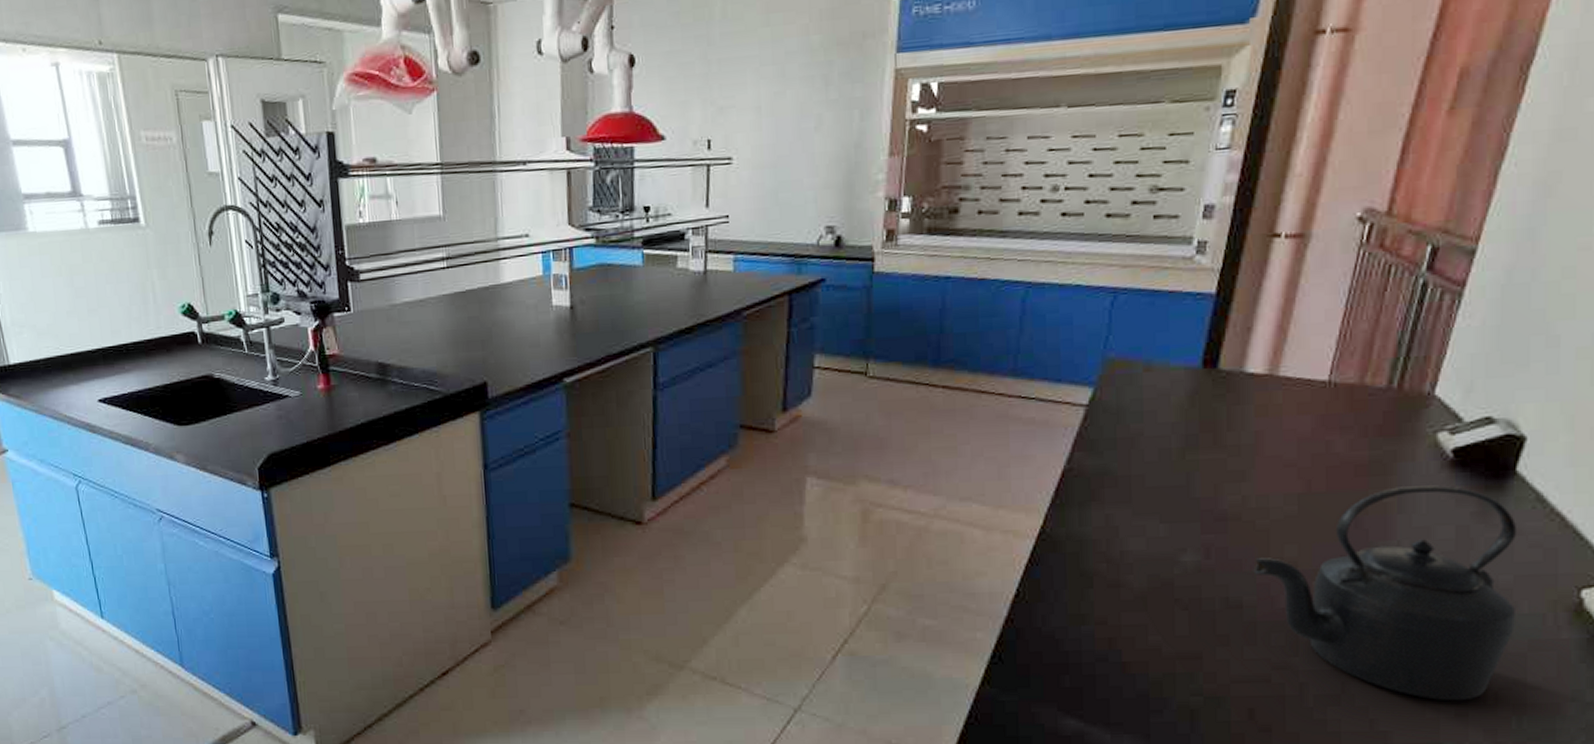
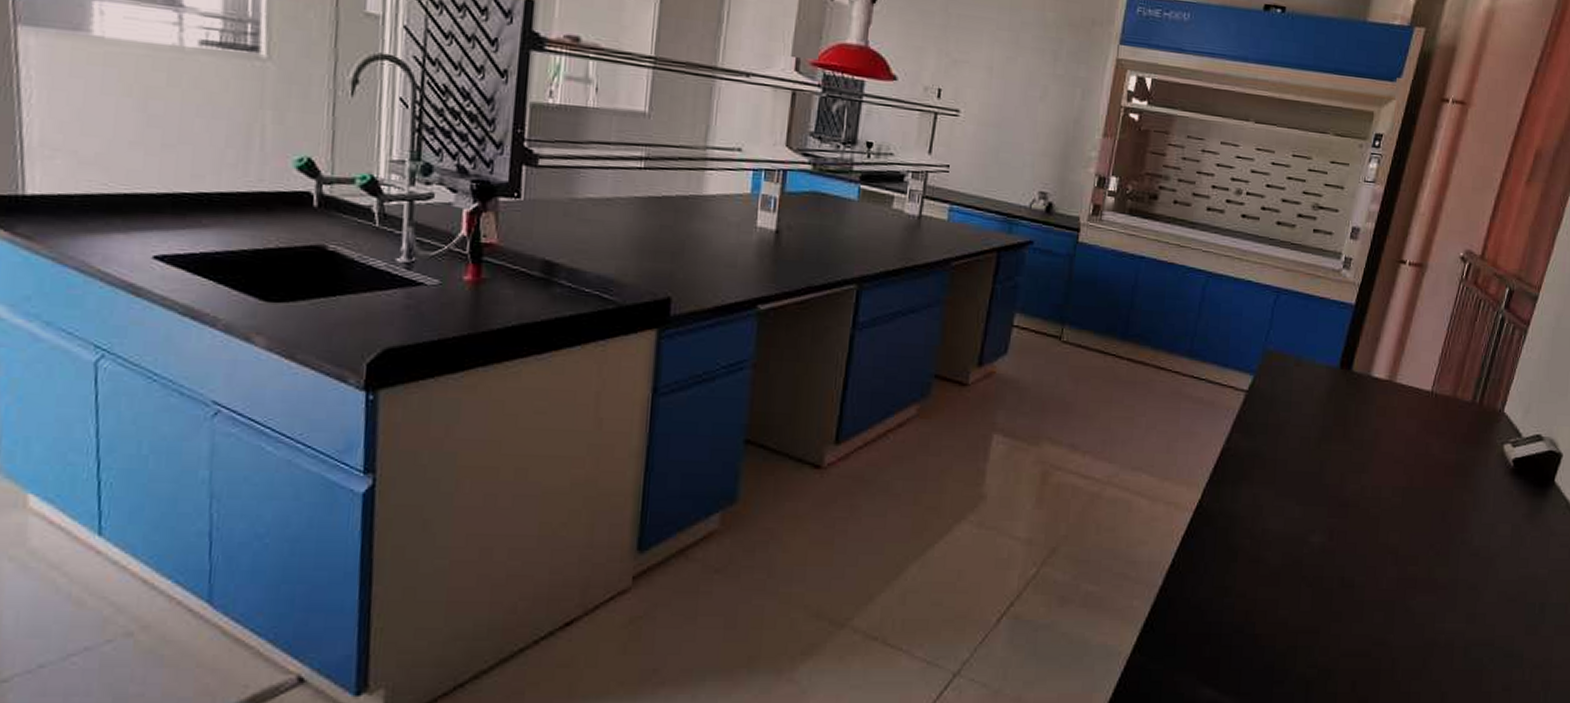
kettle: present [1253,485,1517,701] -> none [1364,488,1553,677]

